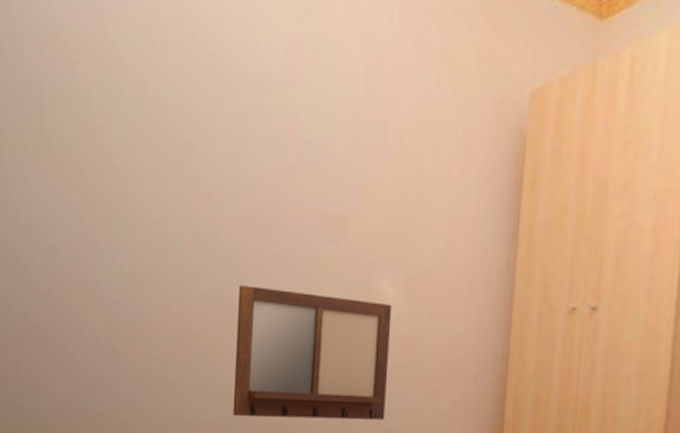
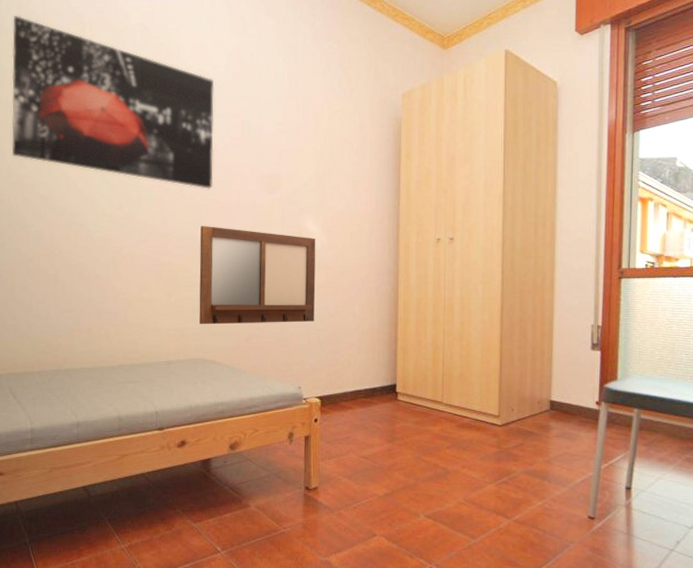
wall art: none [19,15,265,236] -> present [11,15,215,189]

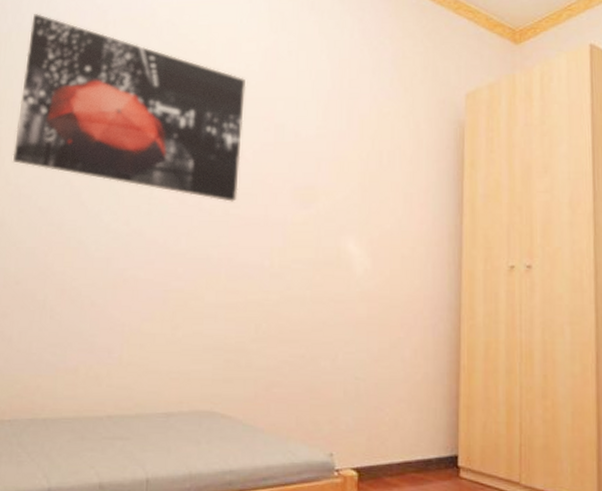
writing board: present [199,225,316,325] -> none [209,244,358,369]

